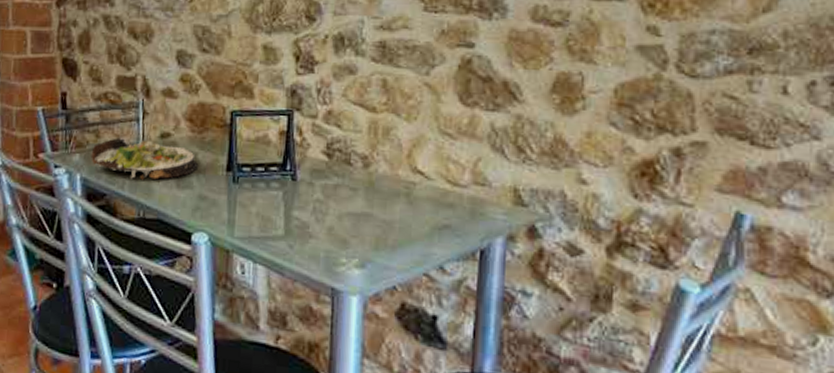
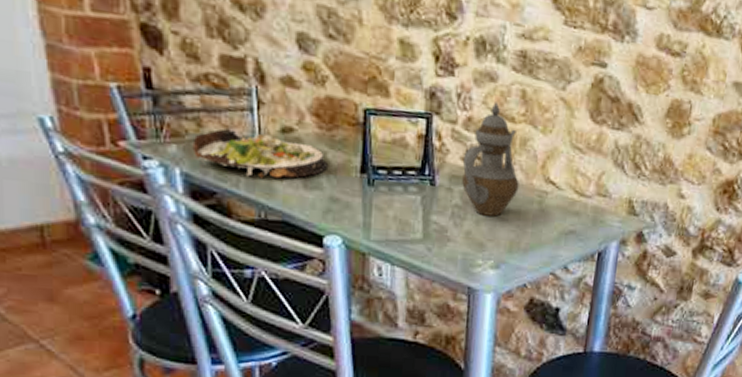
teapot: none [323,93,384,211] -> present [462,102,519,217]

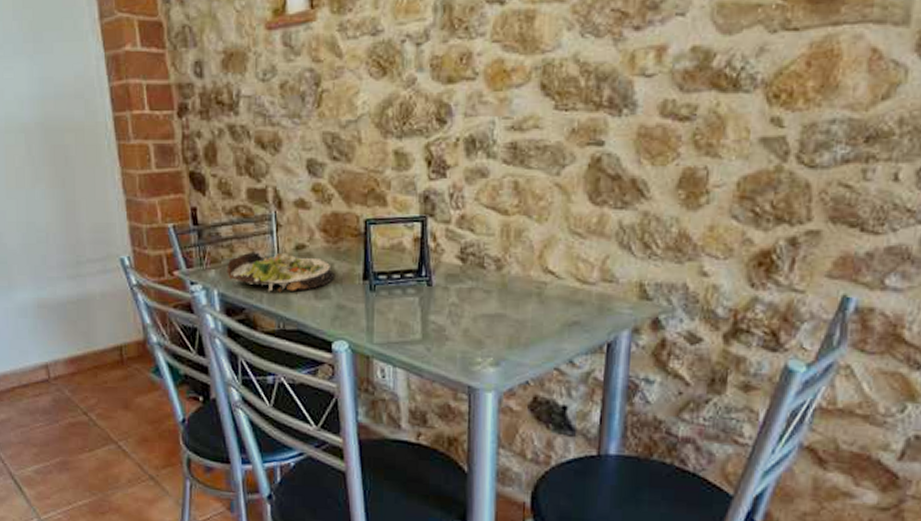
teapot: present [462,102,519,217] -> none [458,197,516,312]

